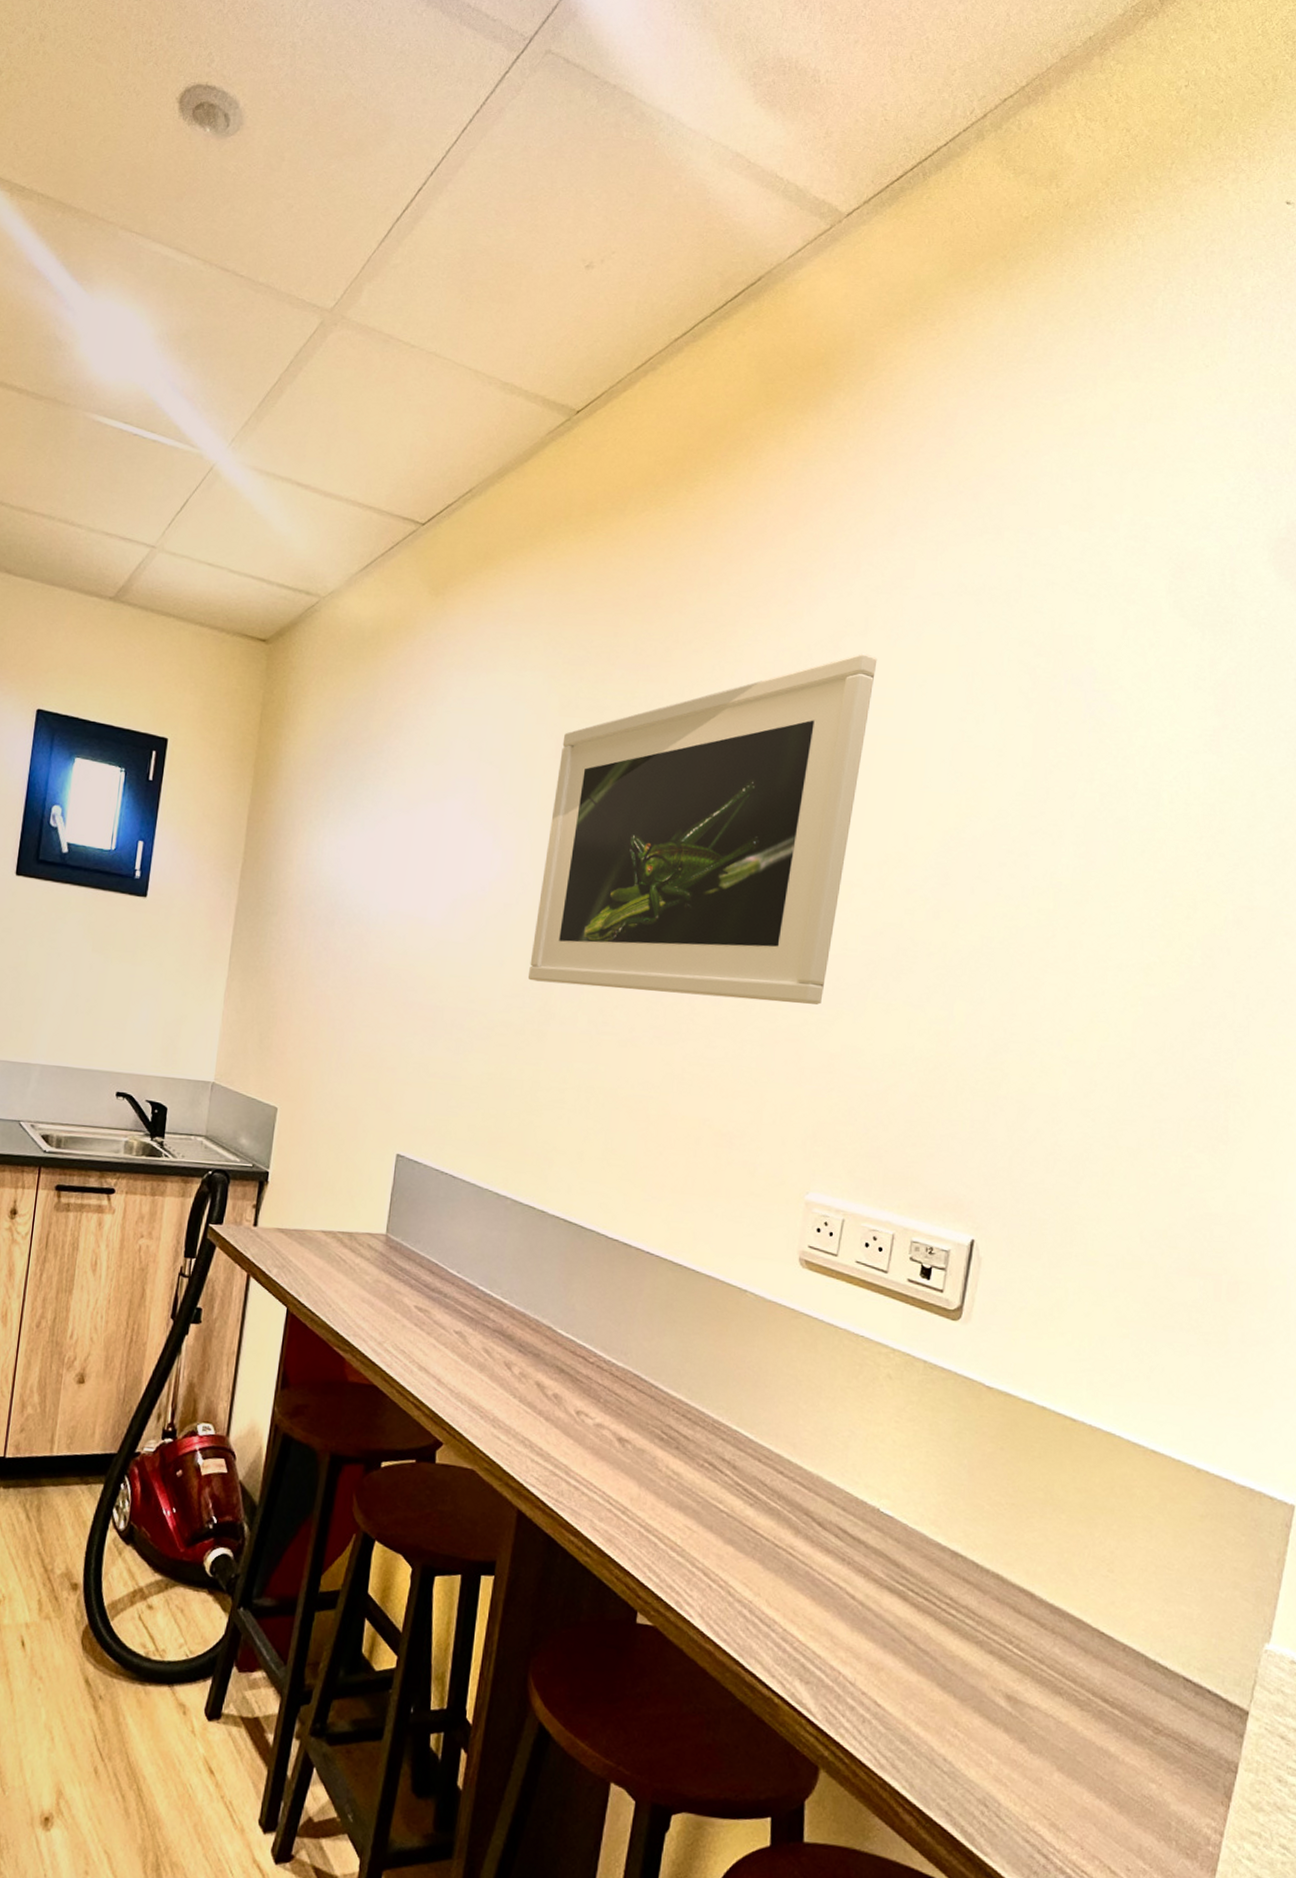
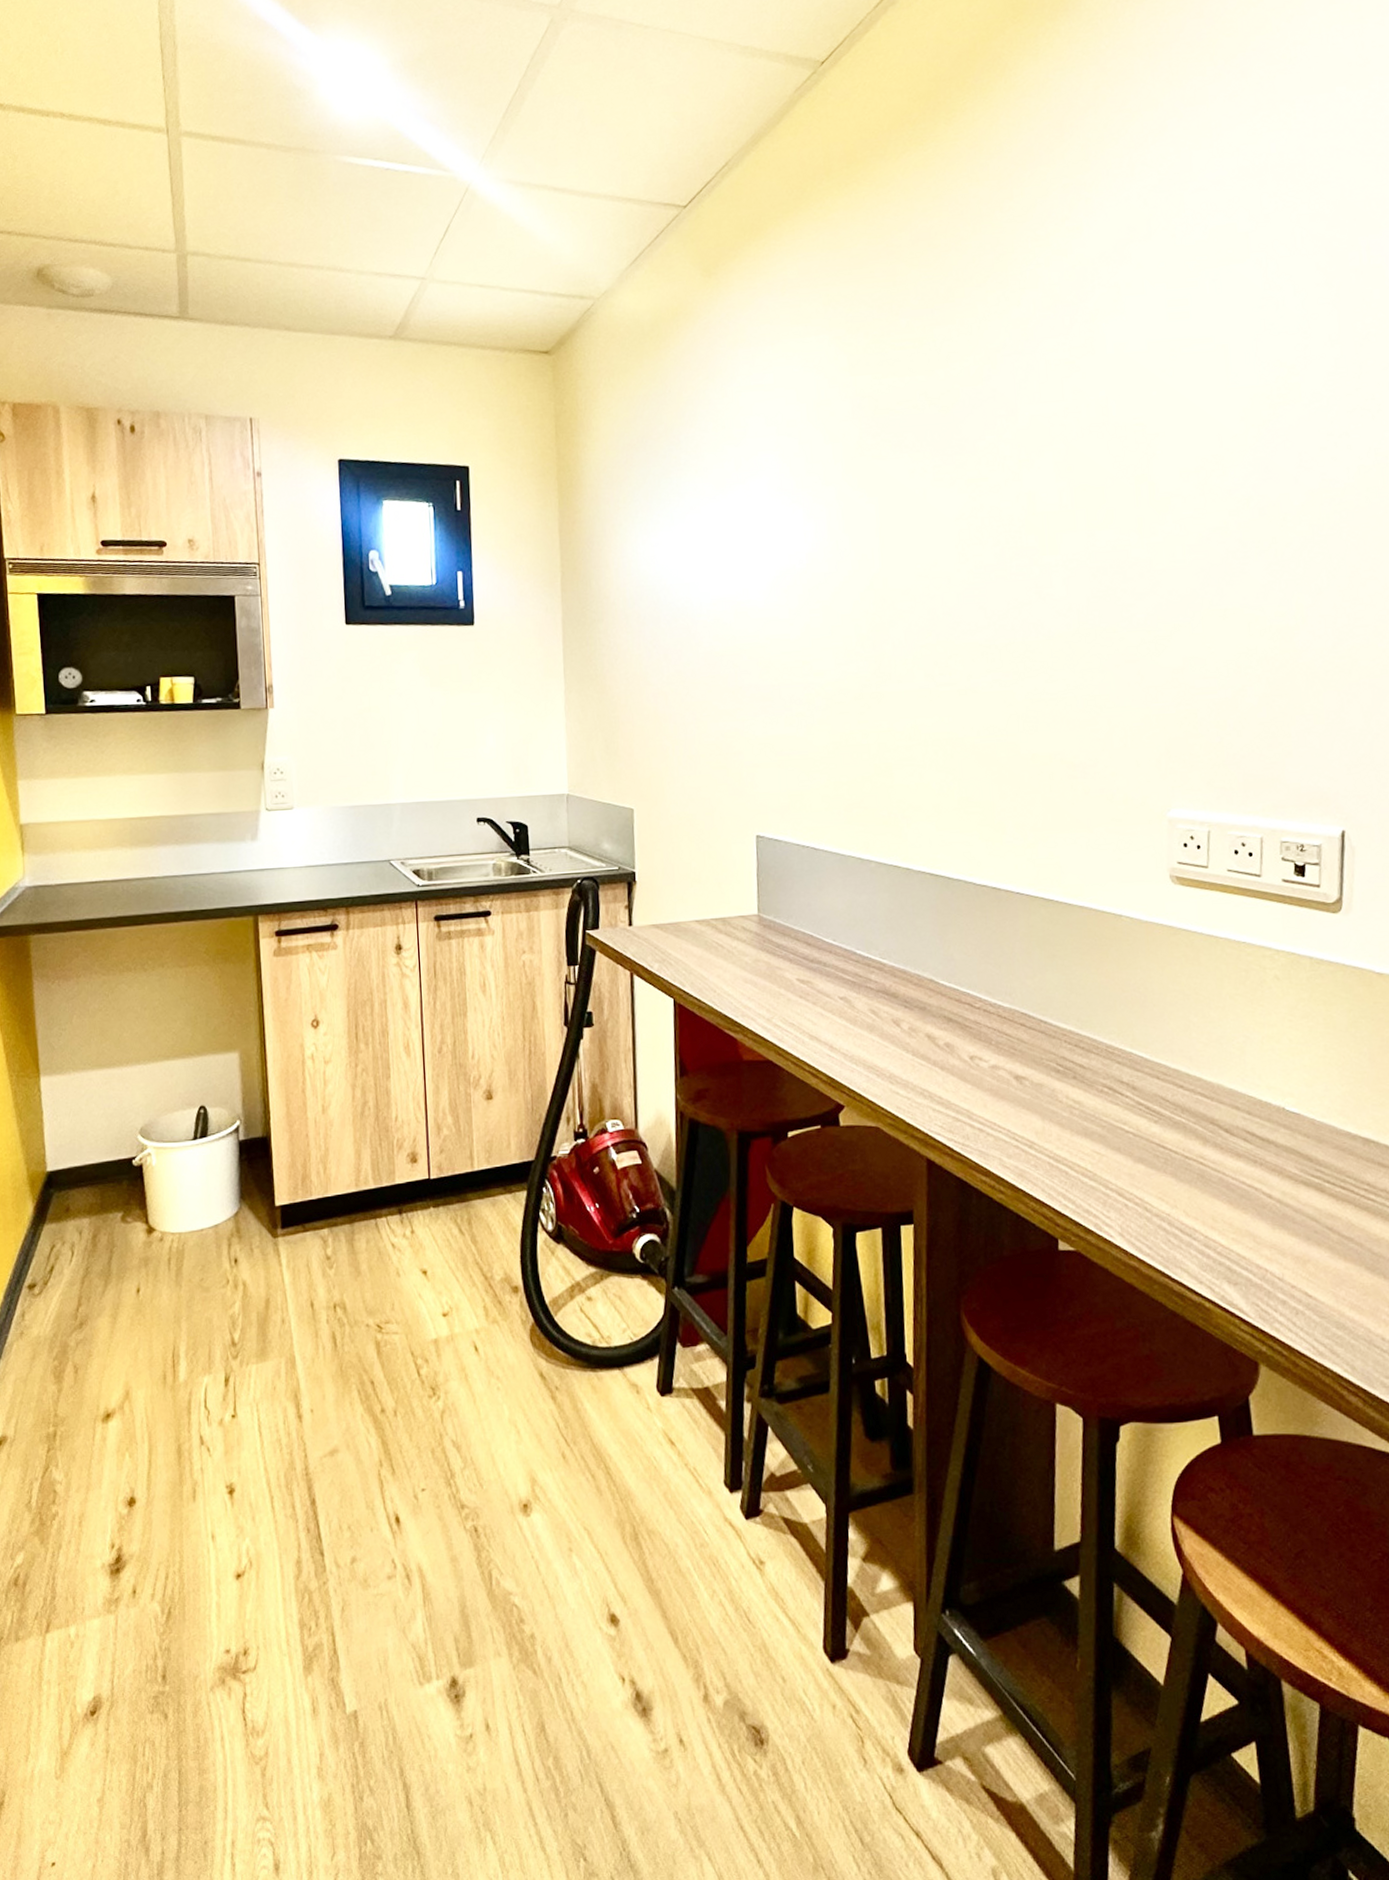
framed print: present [528,653,878,1005] -> none [857,257,1166,645]

